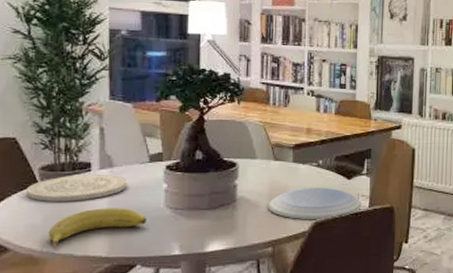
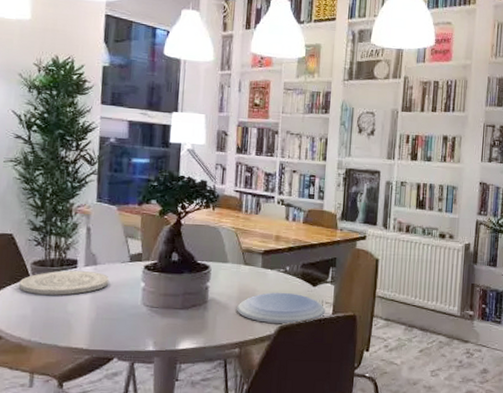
fruit: present [48,208,147,247] -> none [36,303,125,337]

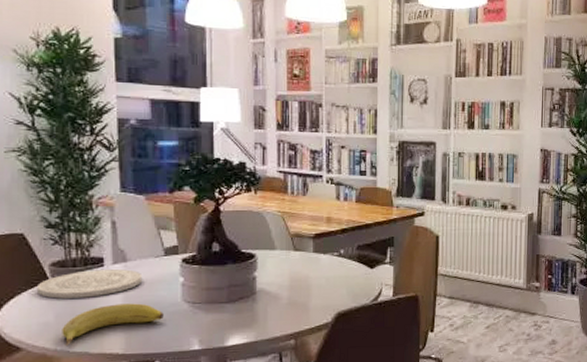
fruit: none [36,303,125,337] -> present [62,303,164,345]
plate: present [237,292,325,324] -> none [289,278,385,310]

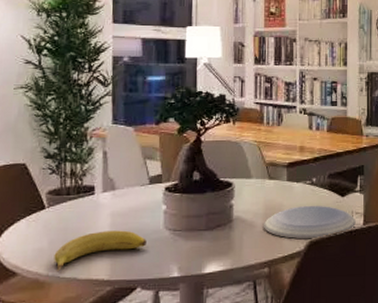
plate: present [36,269,143,299] -> none [33,197,129,225]
plate: none [289,278,385,310] -> present [264,206,356,239]

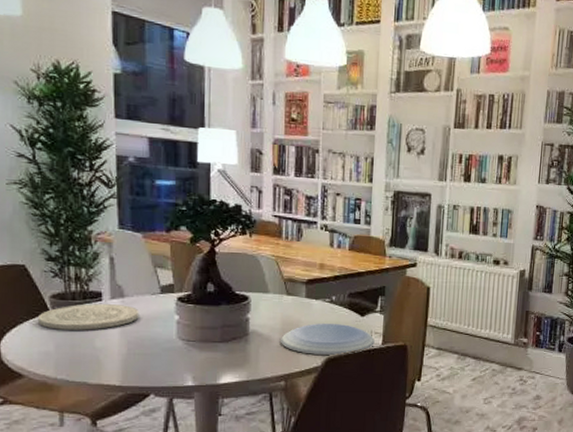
plate: none [33,197,129,225] -> present [37,304,139,330]
fruit: present [54,230,147,271] -> none [62,337,159,375]

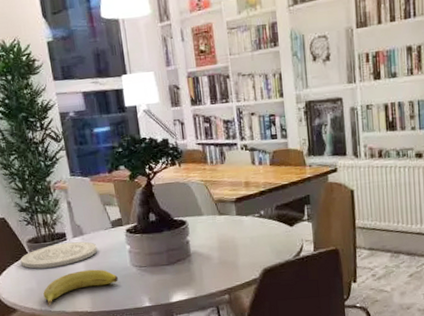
fruit: none [62,337,159,375] -> present [43,269,118,306]
plate: present [281,323,375,355] -> none [219,236,307,268]

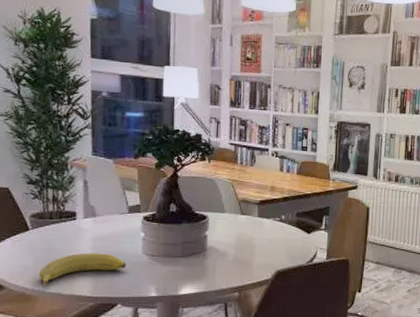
plate: present [20,241,98,269] -> none [18,222,109,246]

